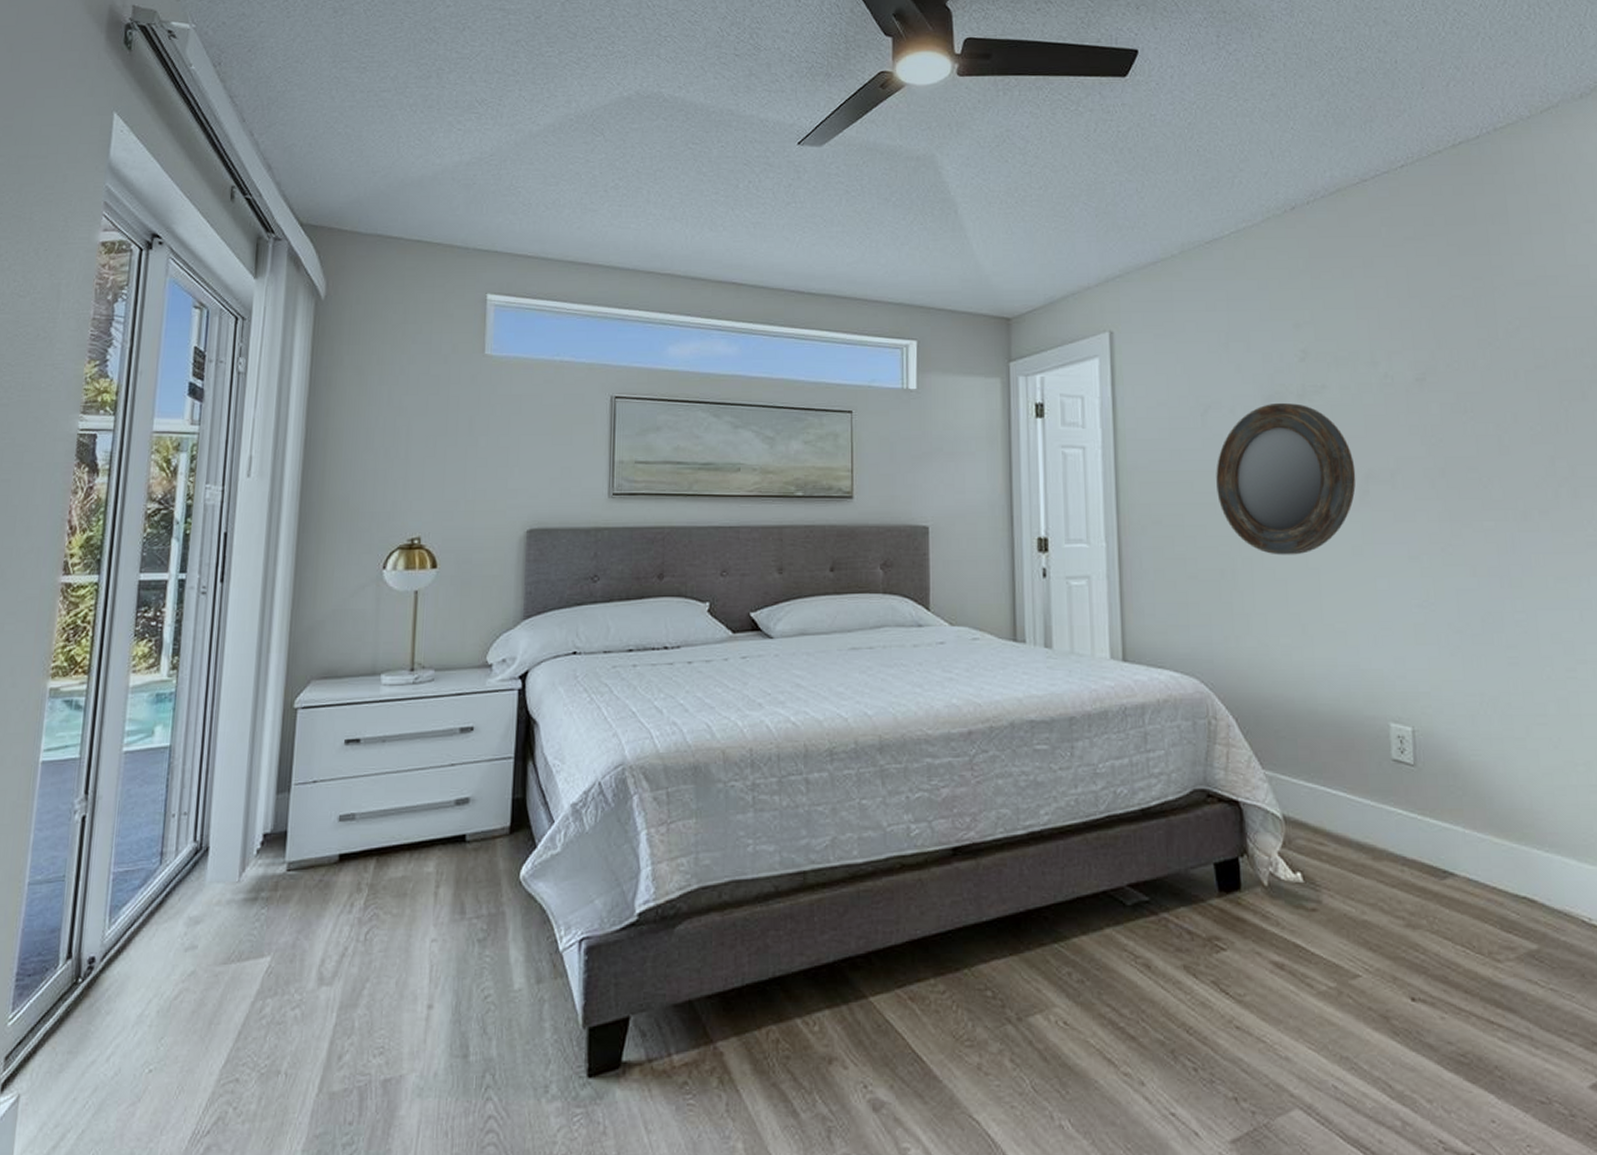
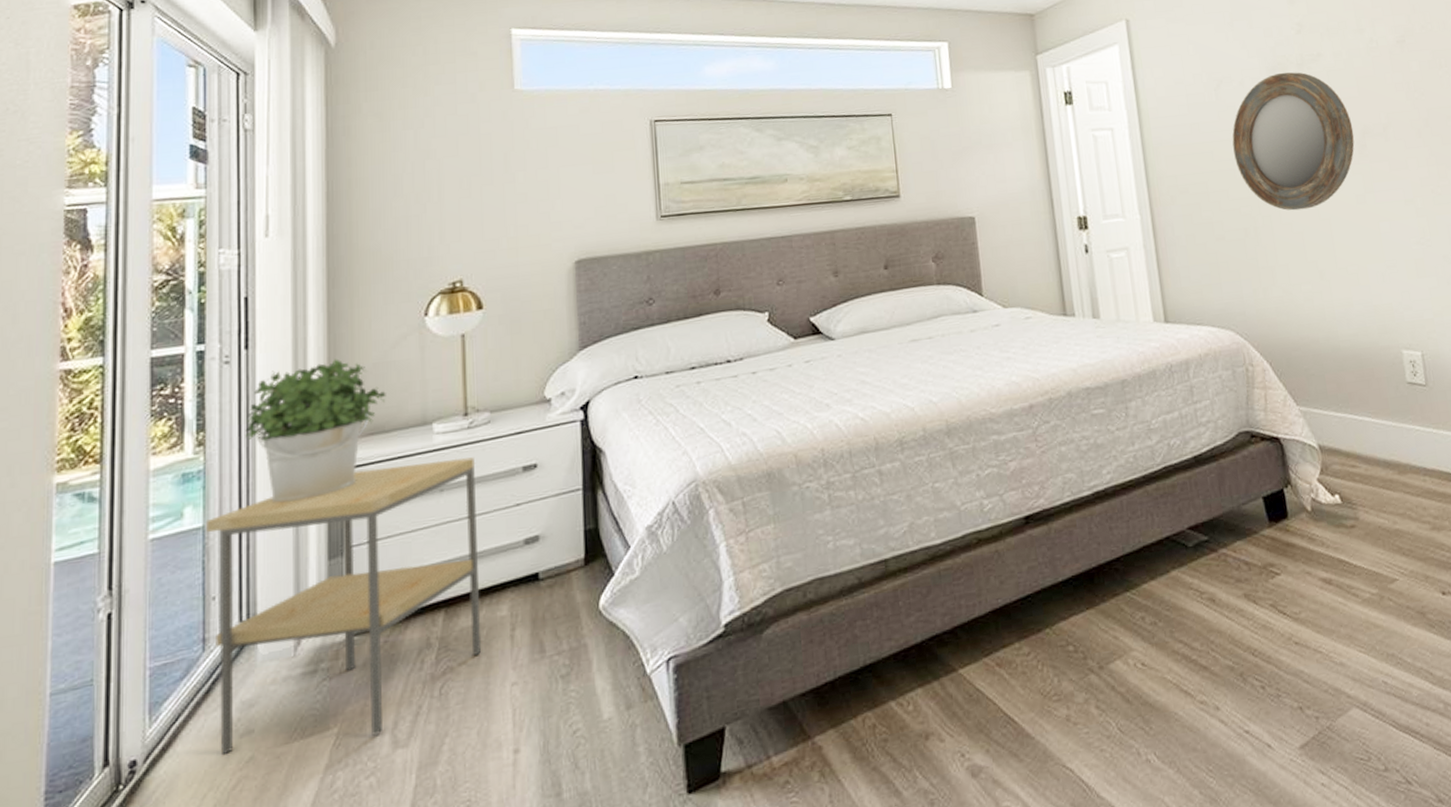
side table: none [166,711,417,969] -> present [207,457,482,756]
potted plant: none [213,601,342,733] -> present [245,359,386,503]

